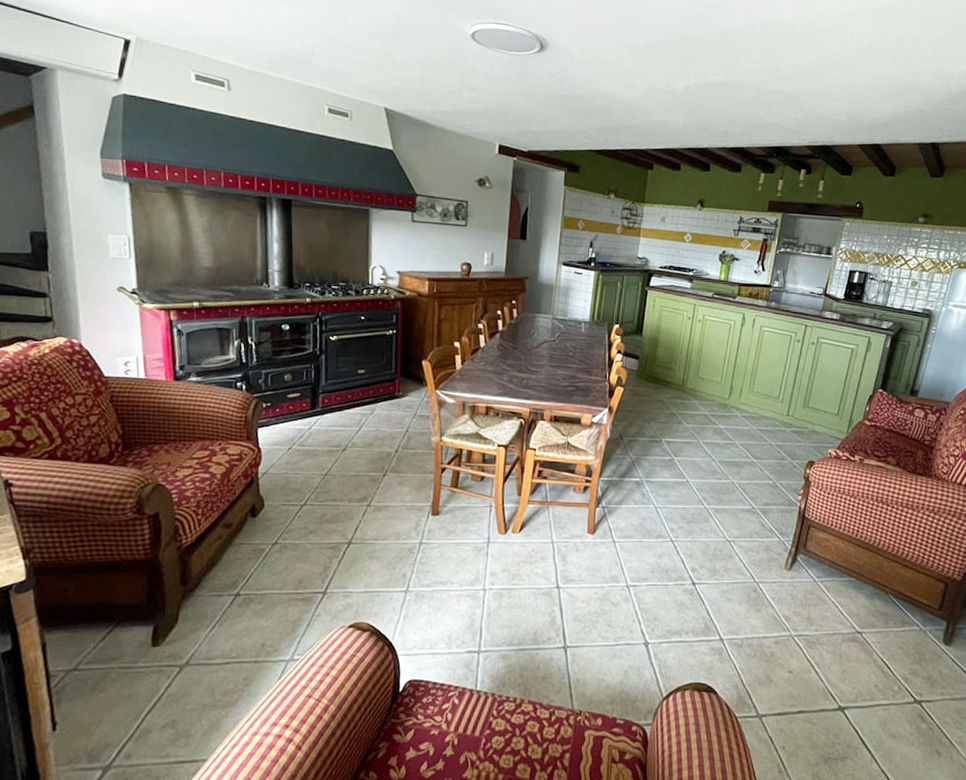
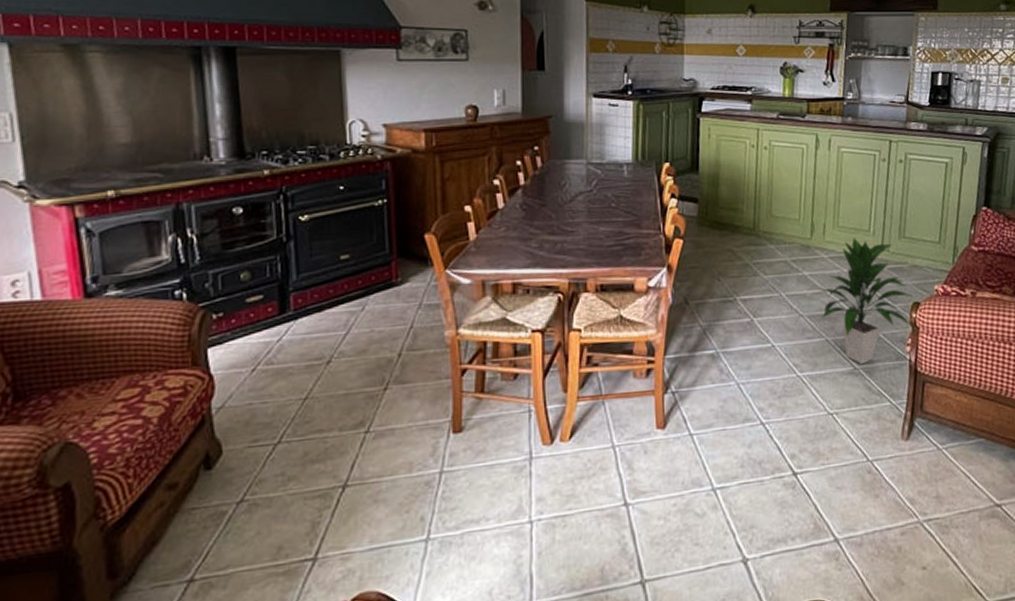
indoor plant: none [730,401,809,506] -> present [819,236,912,365]

